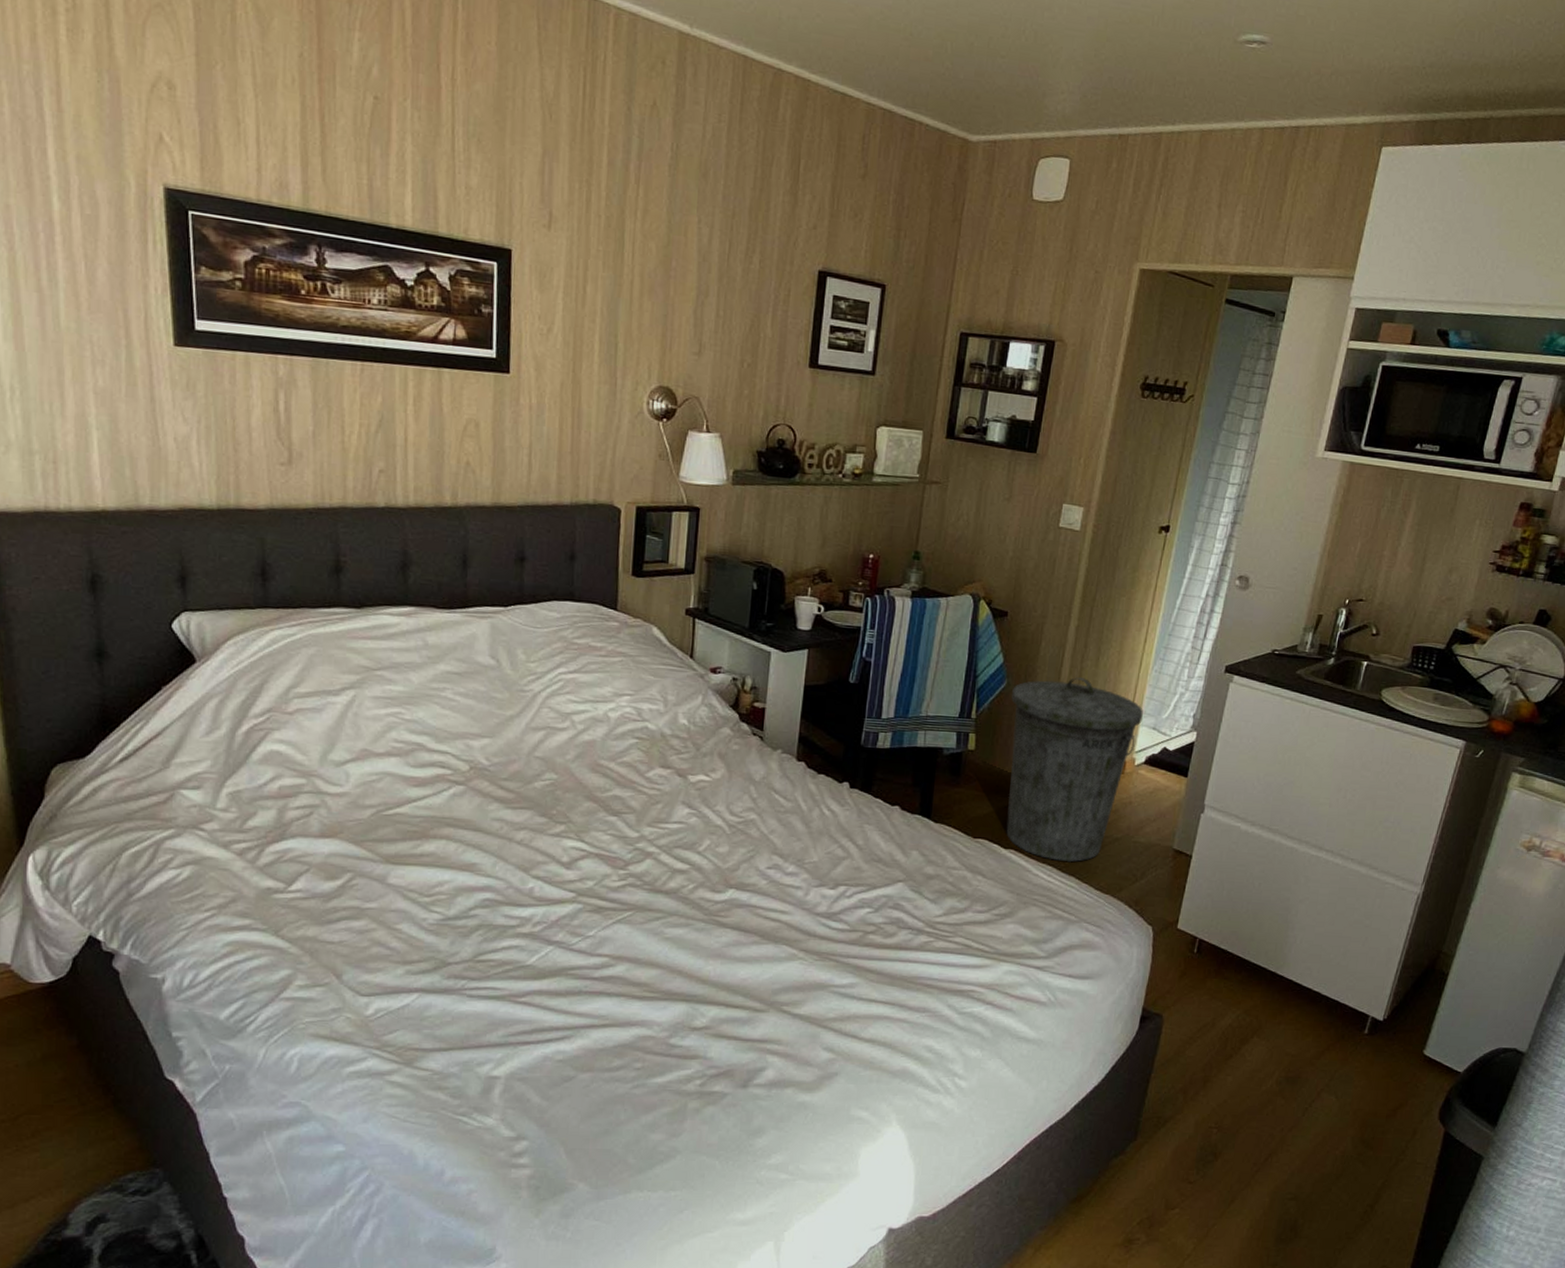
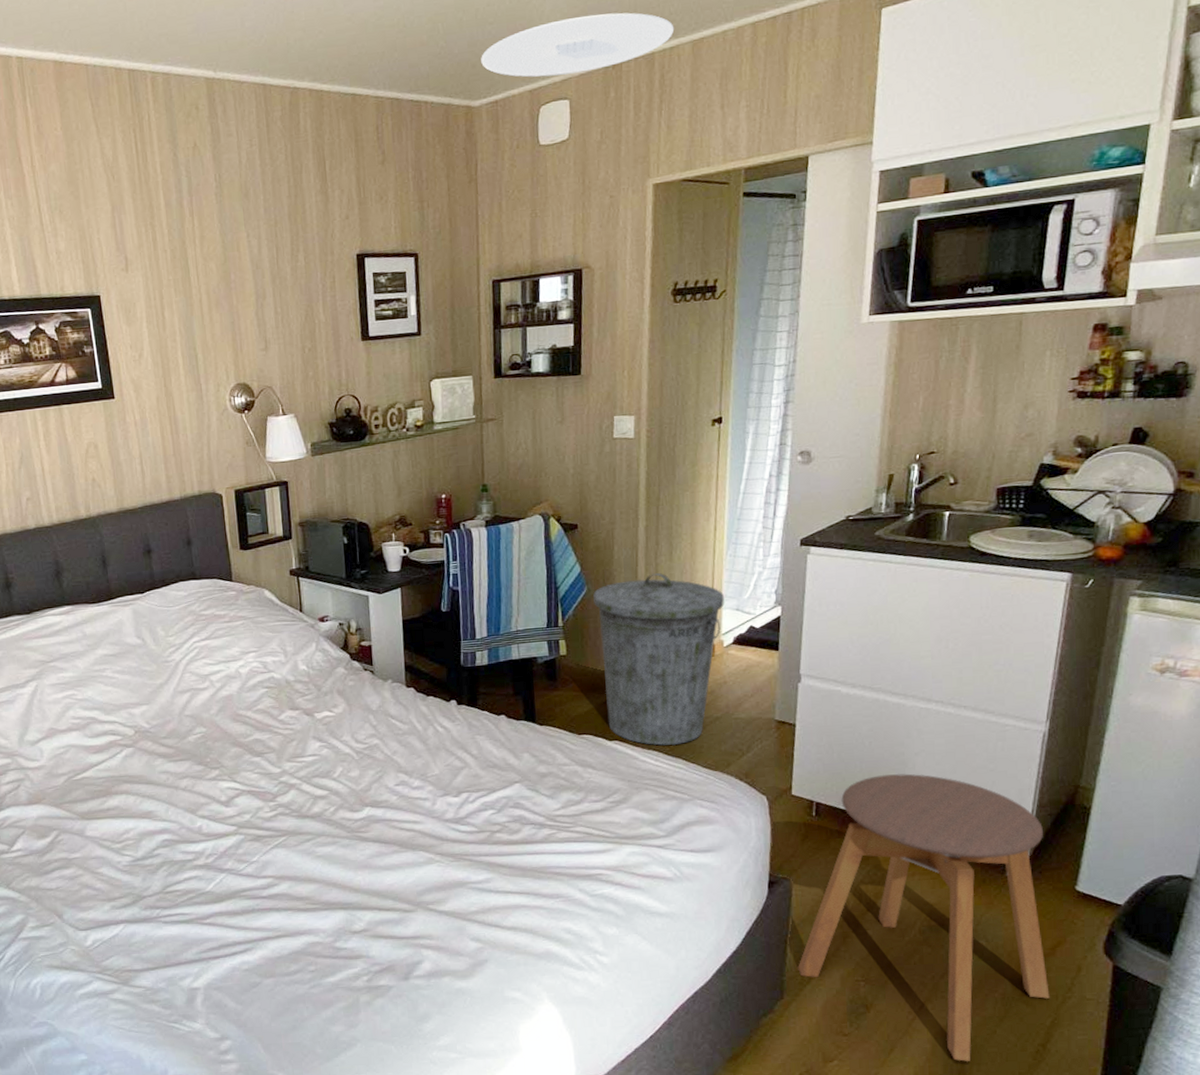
ceiling light: none [986,72,1186,135] -> present [481,12,675,77]
stool: none [1155,918,1404,1218] -> present [798,773,1050,1061]

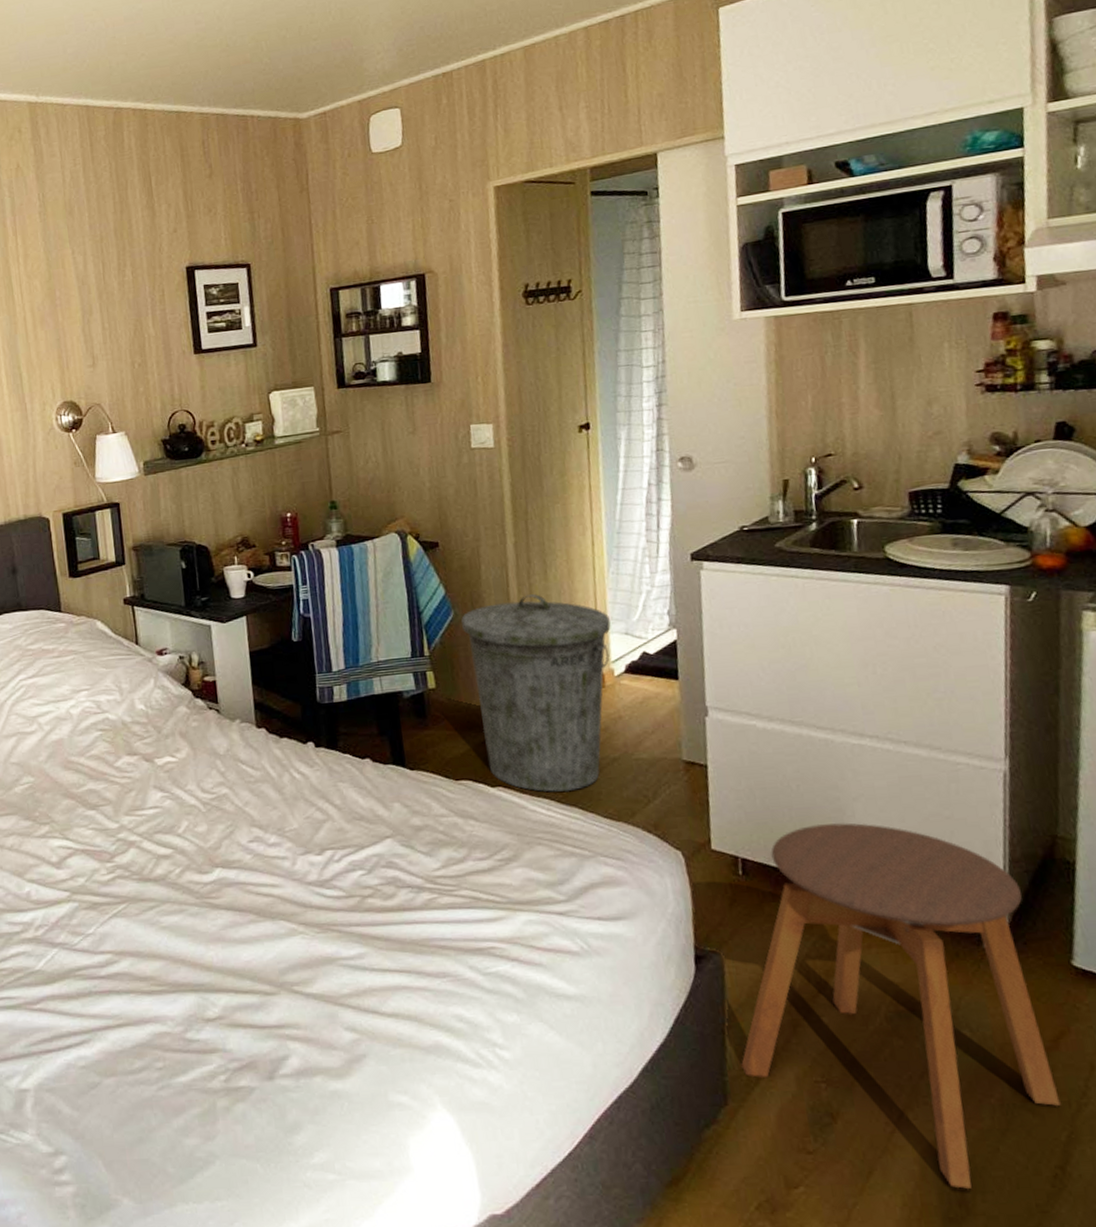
ceiling light: present [481,12,675,77] -> none [306,23,504,89]

